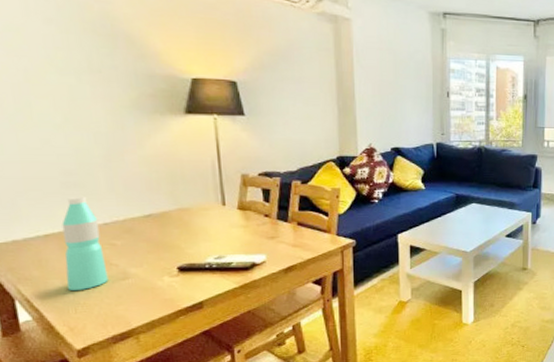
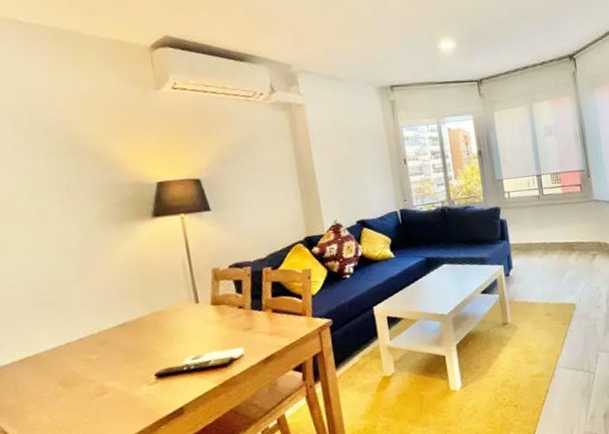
water bottle: present [62,196,109,291] -> none [36,313,86,415]

